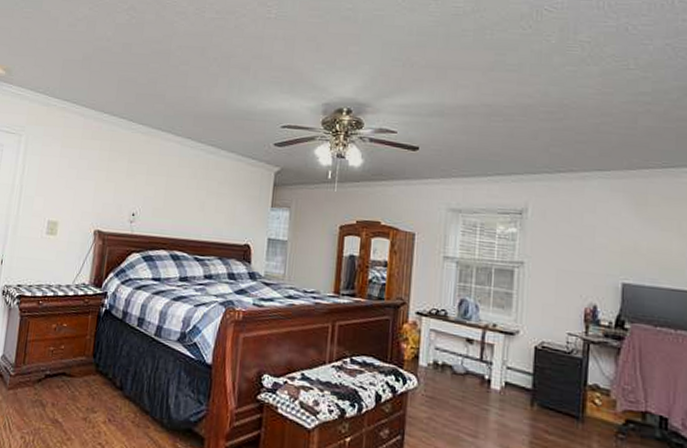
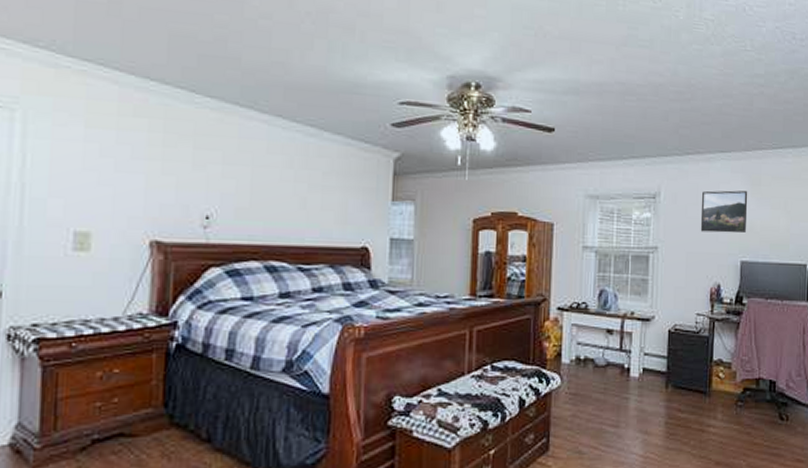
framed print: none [573,209,631,254] -> present [700,190,748,233]

